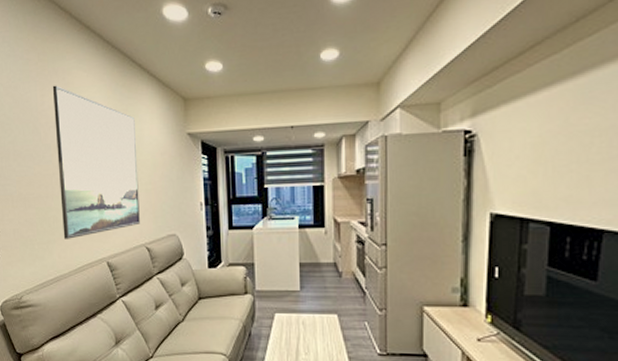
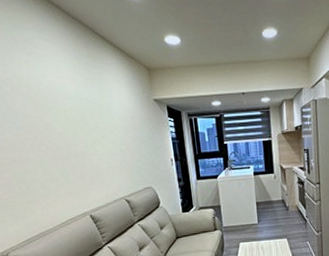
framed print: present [52,85,140,239] -> none [13,54,118,198]

